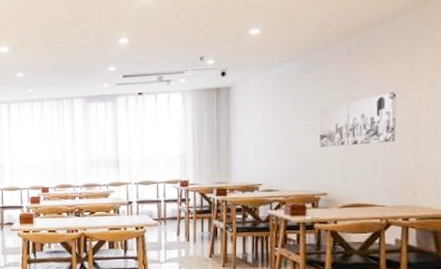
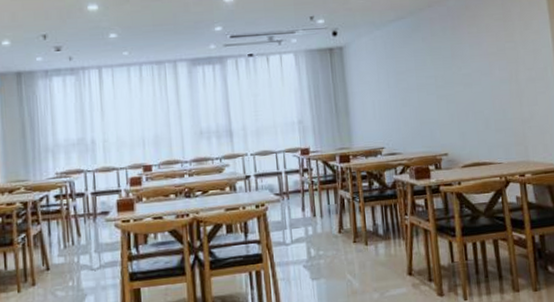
wall art: present [319,91,397,148] -> none [430,49,502,107]

